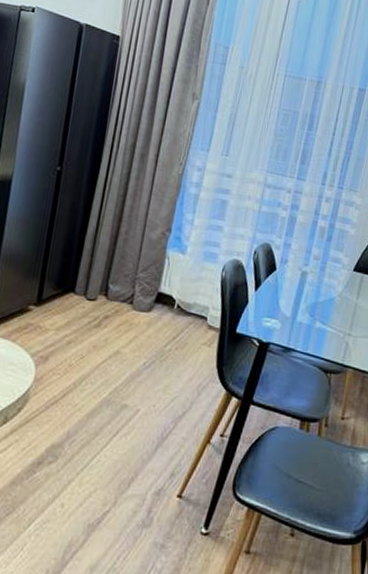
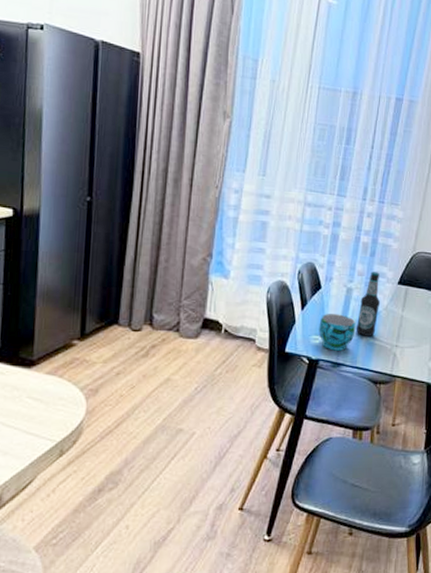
cup: none [271,296,309,336] -> present [319,314,356,351]
bottle: none [308,256,335,323] -> present [356,272,381,336]

